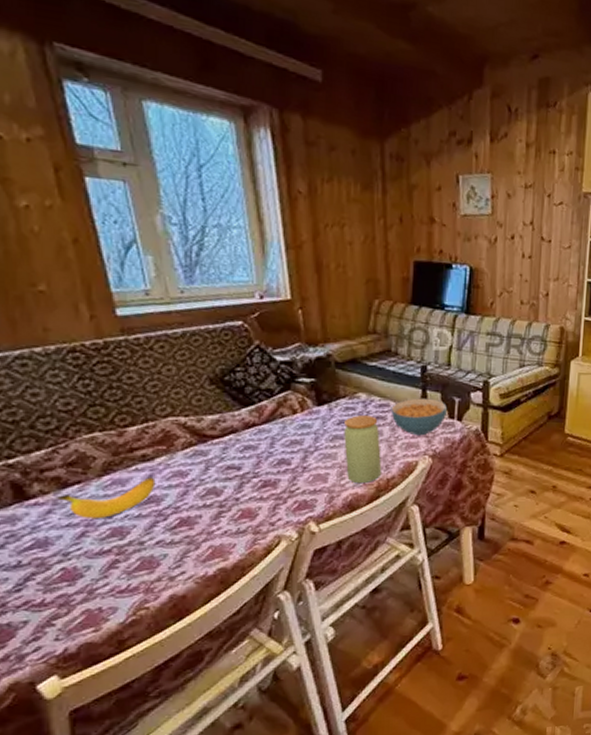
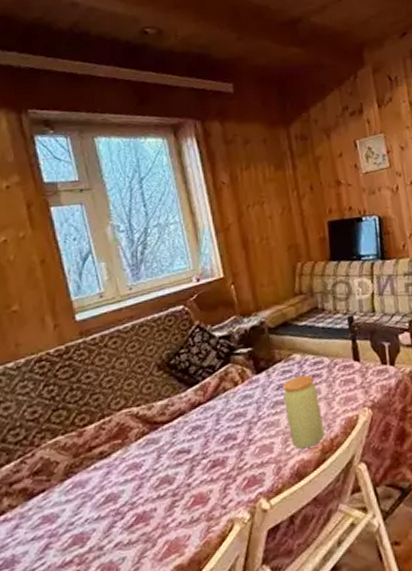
banana: present [55,476,156,519] -> none [22,473,113,530]
cereal bowl: present [391,398,448,436] -> none [325,347,379,389]

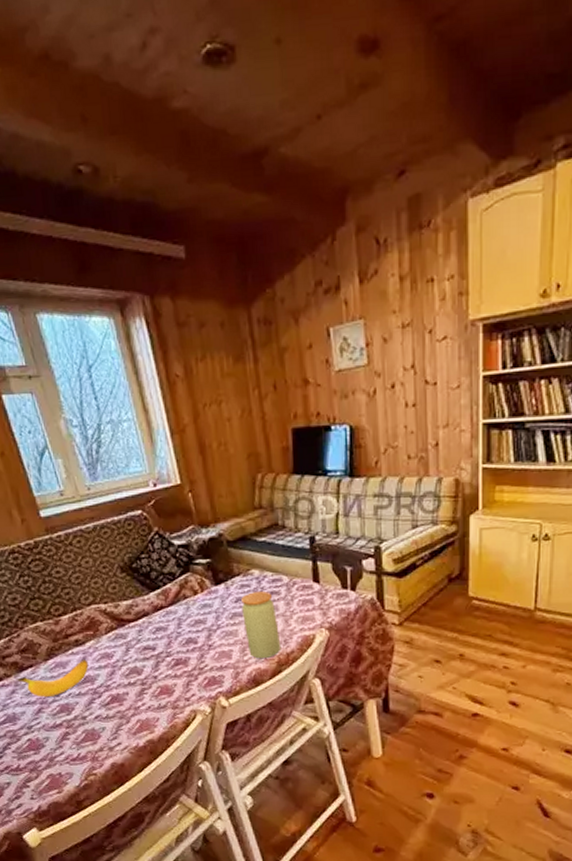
banana: none [22,473,113,530] -> present [16,658,89,698]

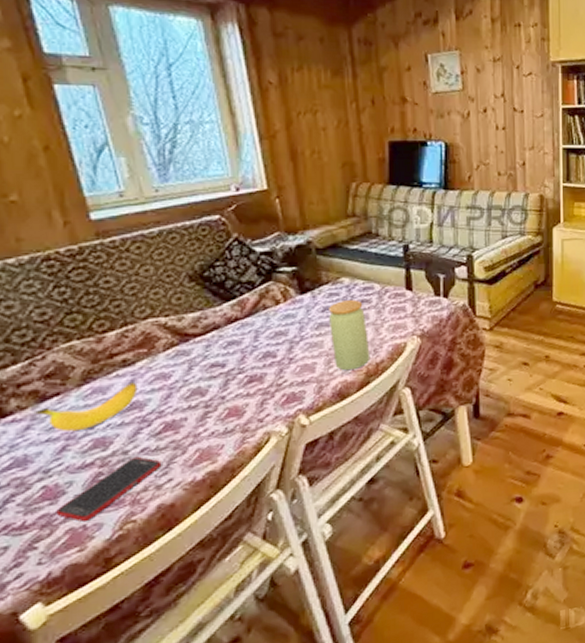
cell phone: none [39,722,112,771] -> present [56,456,162,523]

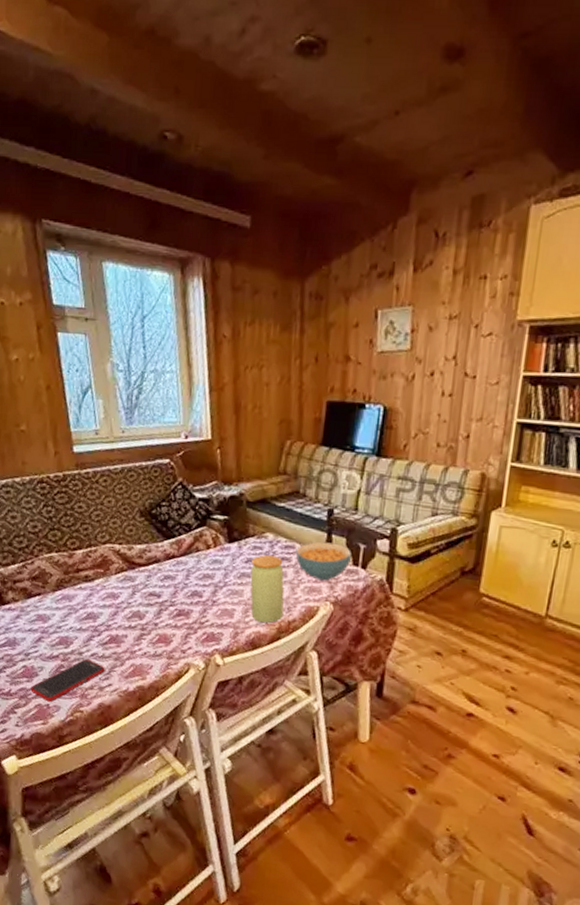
banana: present [33,381,138,432] -> none [22,595,94,628]
cereal bowl: none [375,277,433,317] -> present [296,541,353,581]

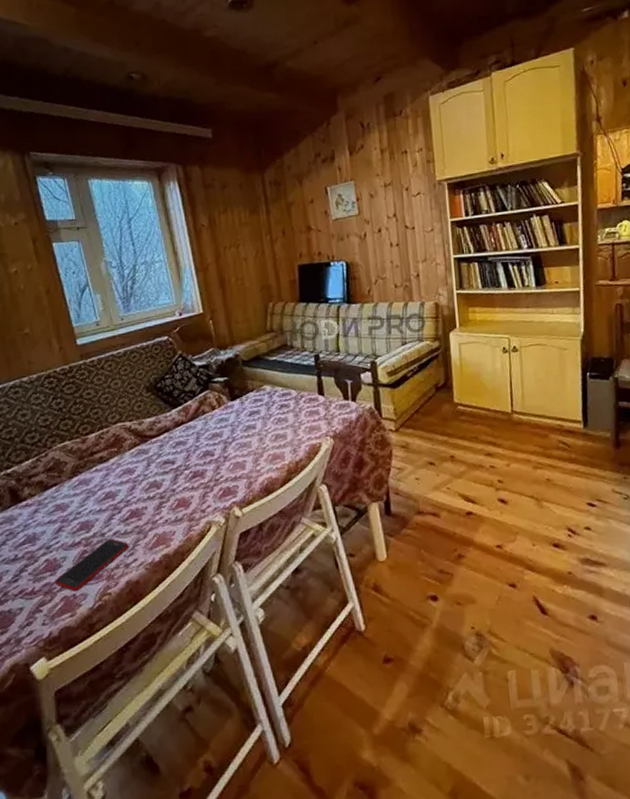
jar: present [250,554,284,624] -> none [255,404,291,469]
cereal bowl: present [296,541,353,581] -> none [292,383,342,419]

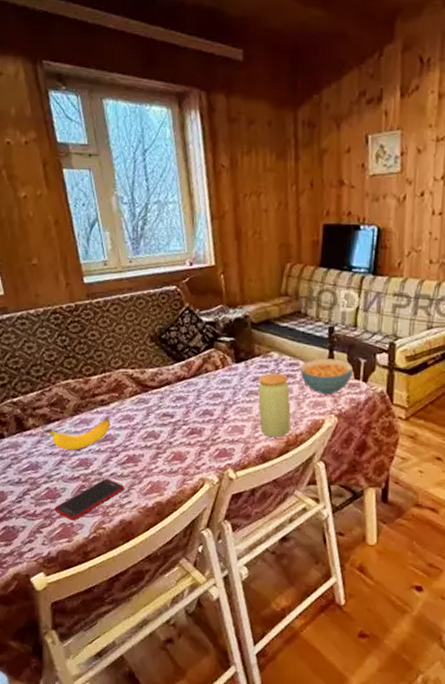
banana: none [39,474,111,516] -> present [42,418,111,451]
jar: none [255,404,291,469] -> present [258,372,291,438]
cereal bowl: none [292,383,342,419] -> present [300,358,354,395]

